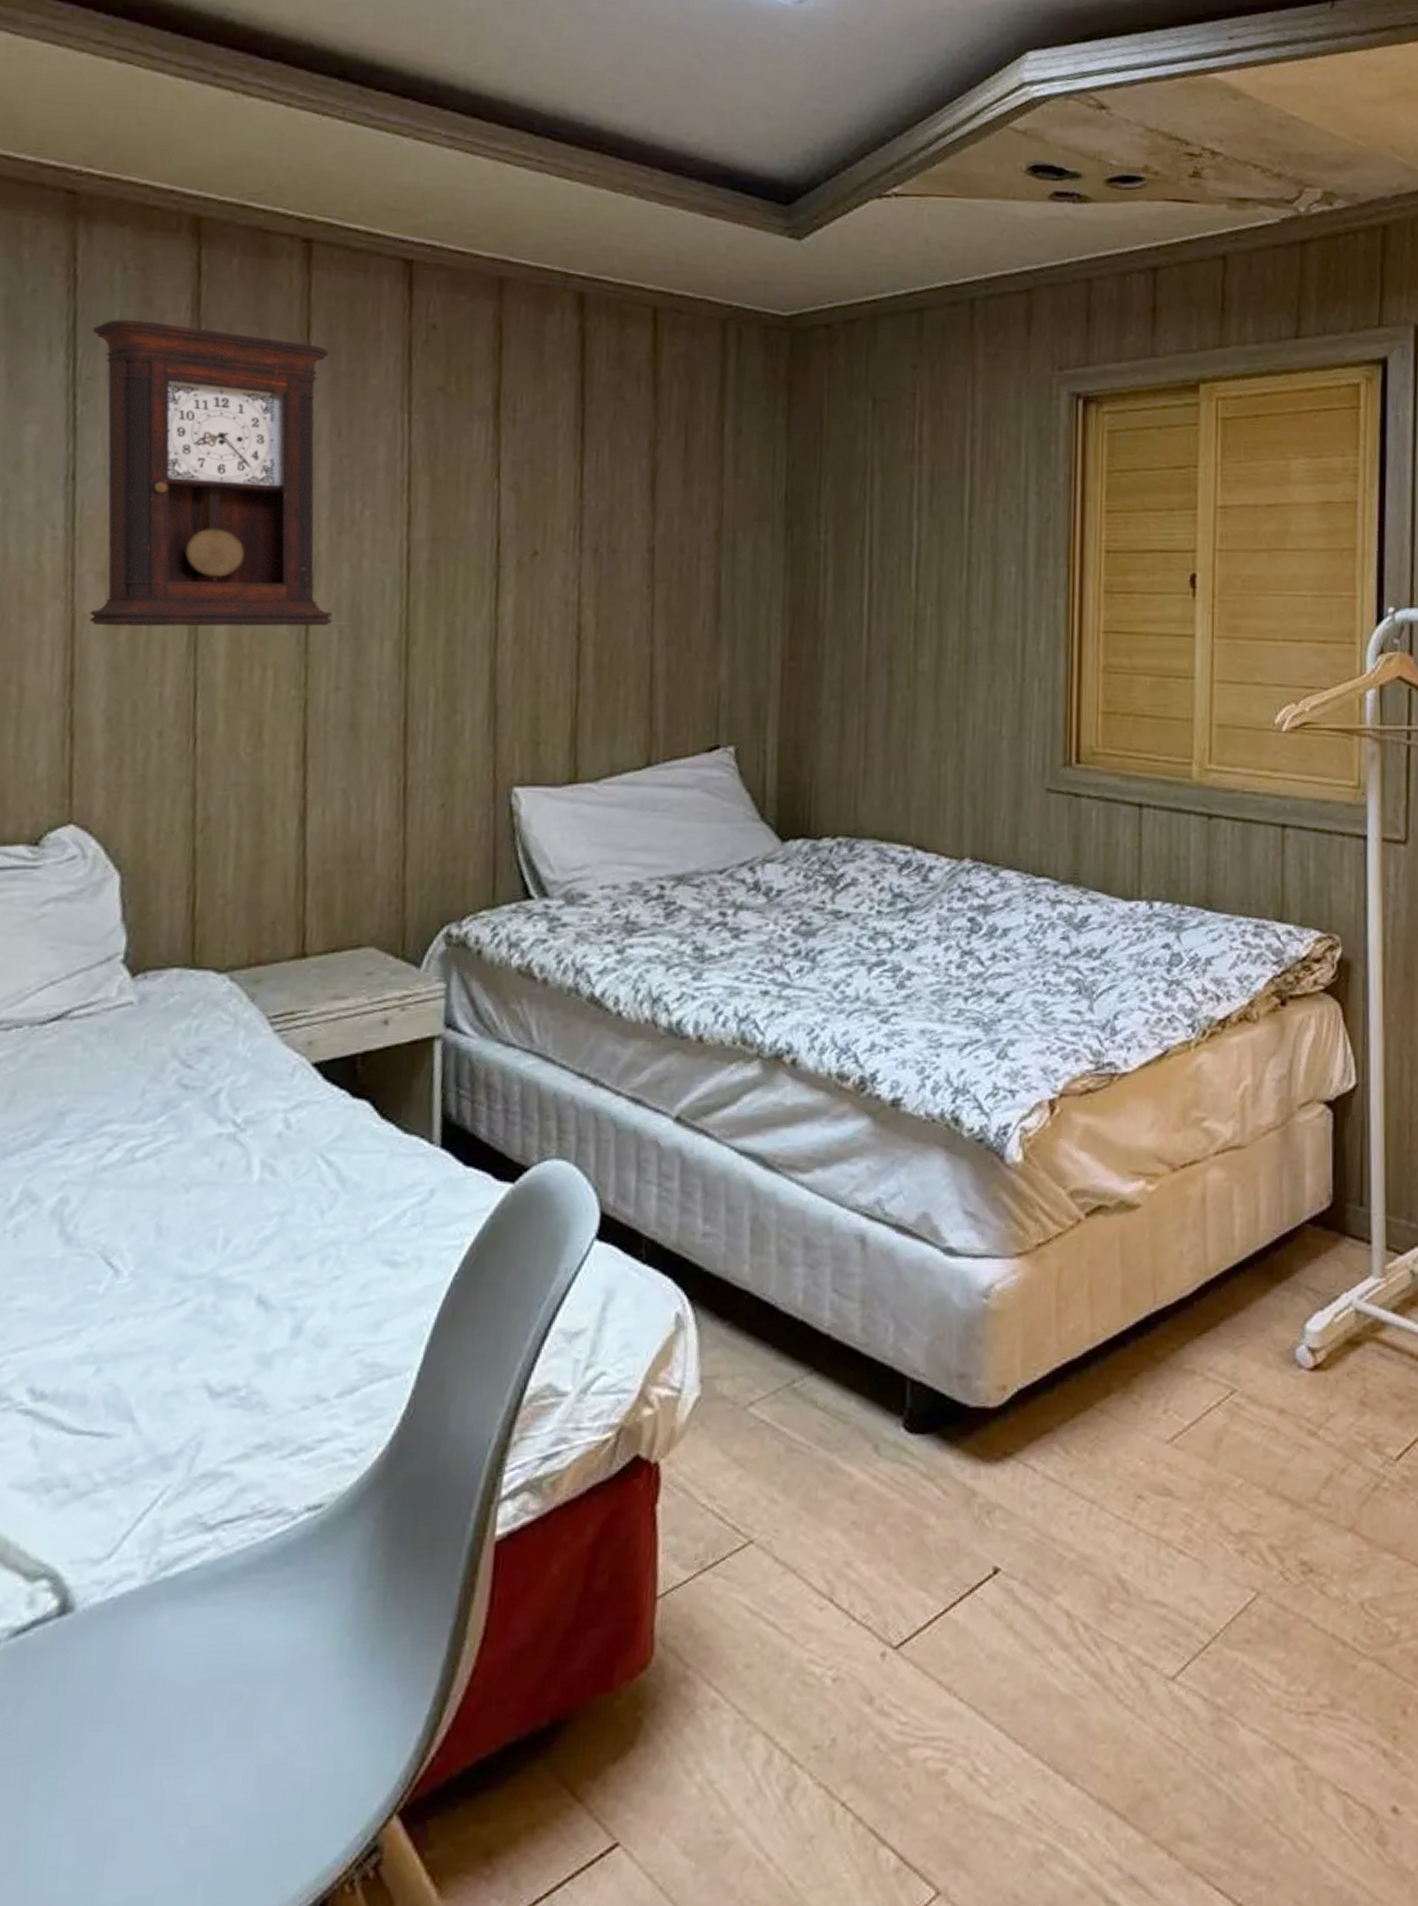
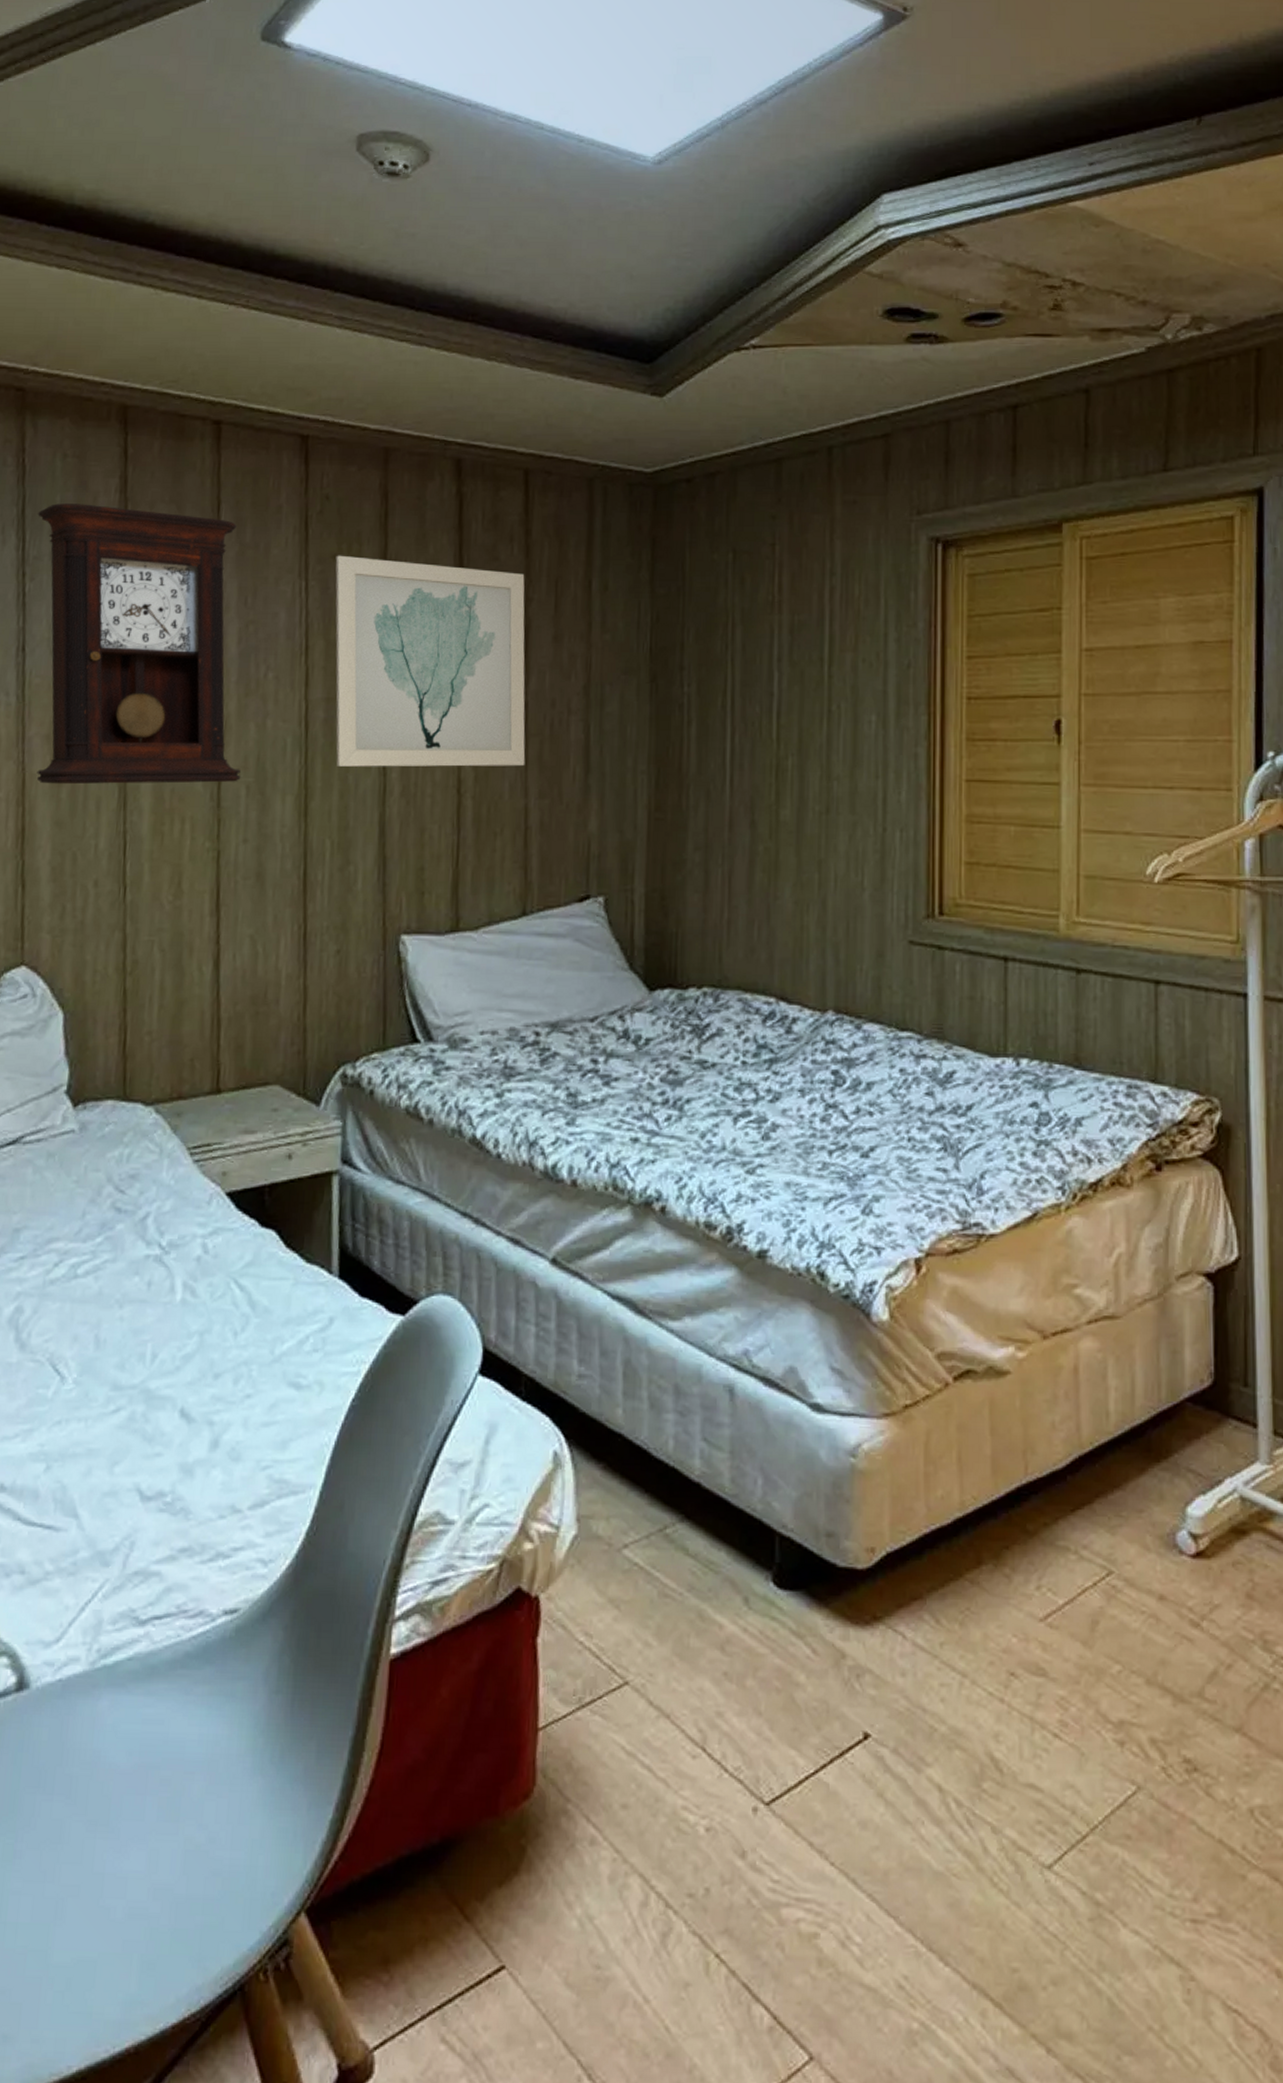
wall art: none [441,388,653,613] -> present [335,555,526,767]

